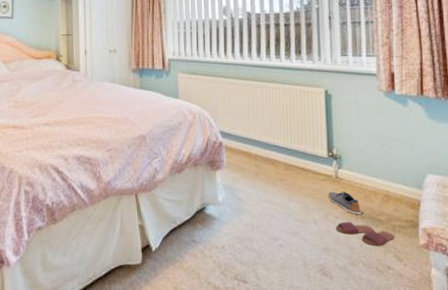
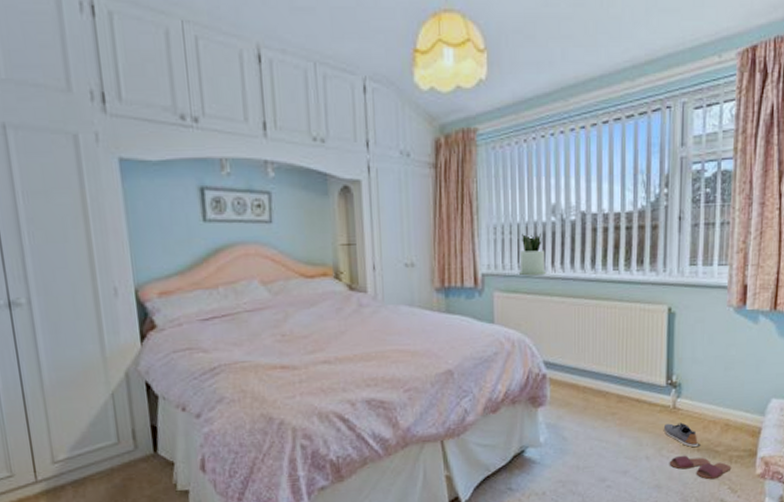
planter: none [197,27,221,62] -> present [518,232,547,276]

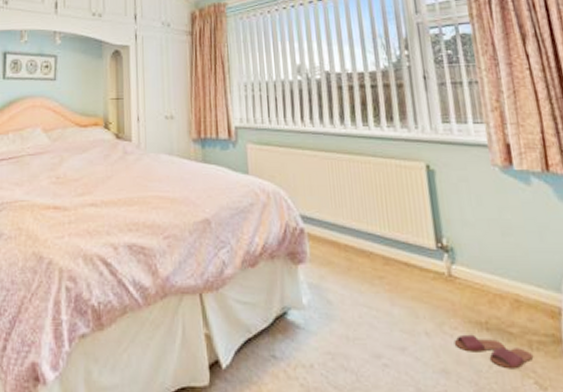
planter: present [518,232,547,276] -> none [269,89,297,130]
shoe: present [663,422,701,448] -> none [440,294,489,326]

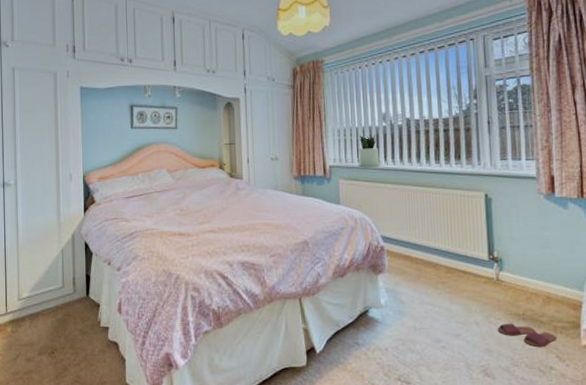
planter: none [269,89,297,130] -> present [358,134,381,168]

